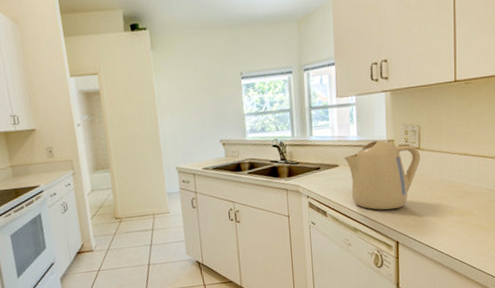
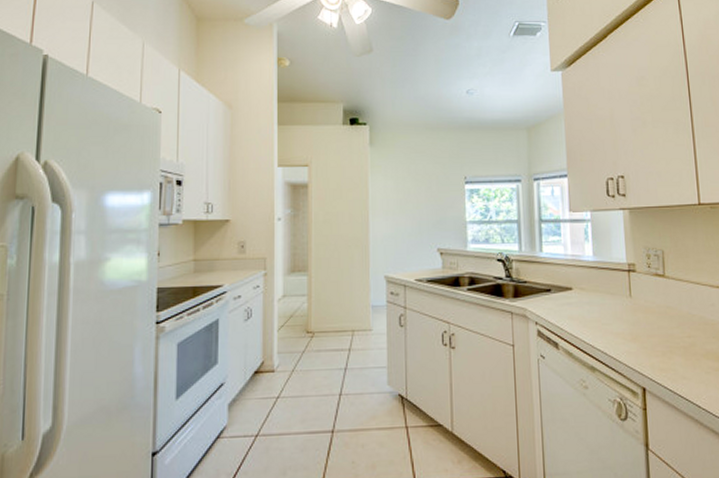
kettle: present [344,140,421,210] -> none [578,263,667,347]

